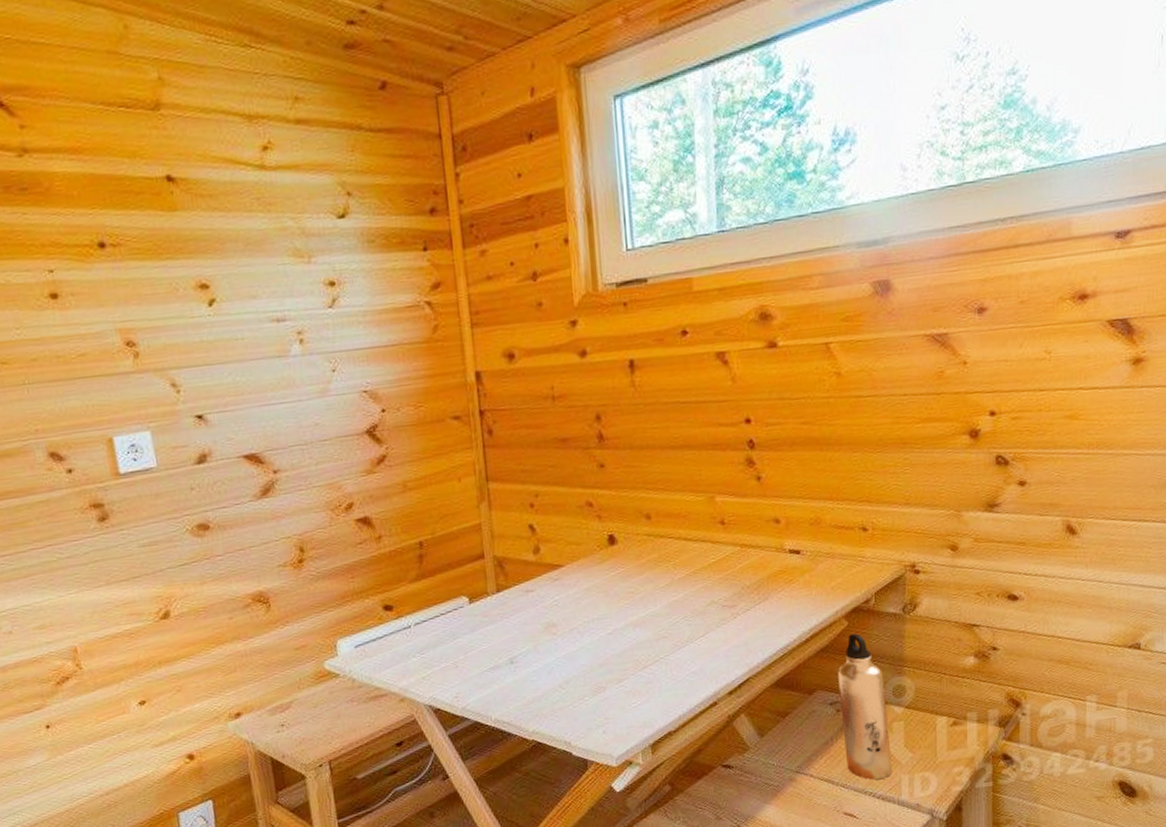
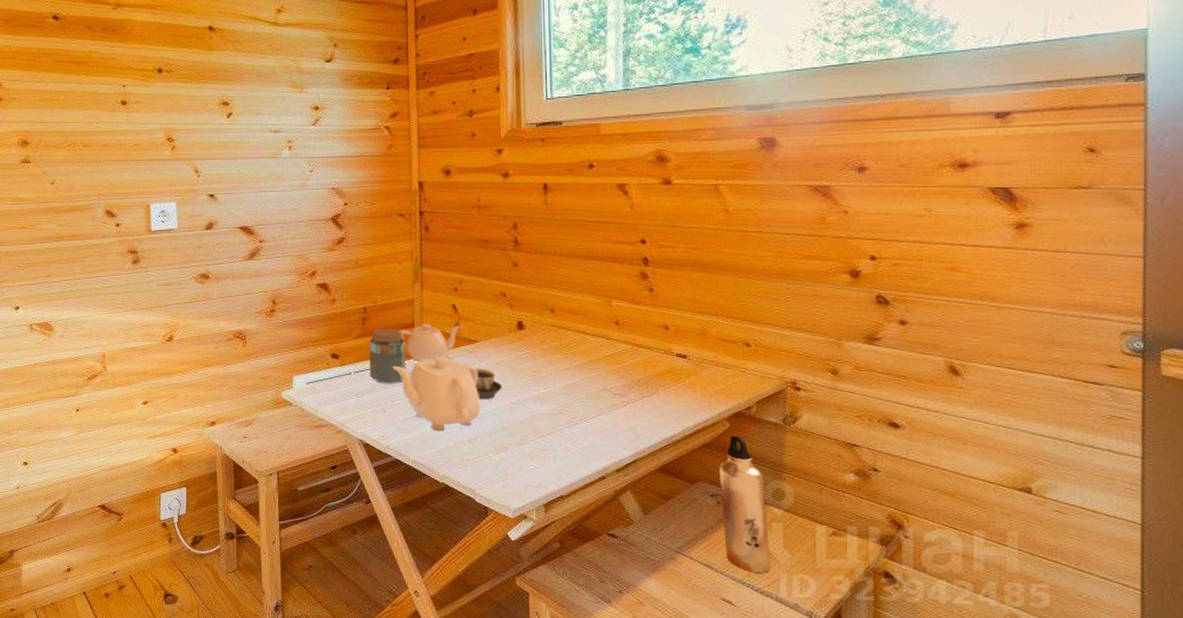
peanut butter: none [429,563,478,634] -> present [369,328,406,385]
teapot: none [461,589,572,681] -> present [392,356,481,432]
teapot: none [465,549,542,601] -> present [399,323,461,362]
cup: none [554,597,595,635] -> present [468,369,502,399]

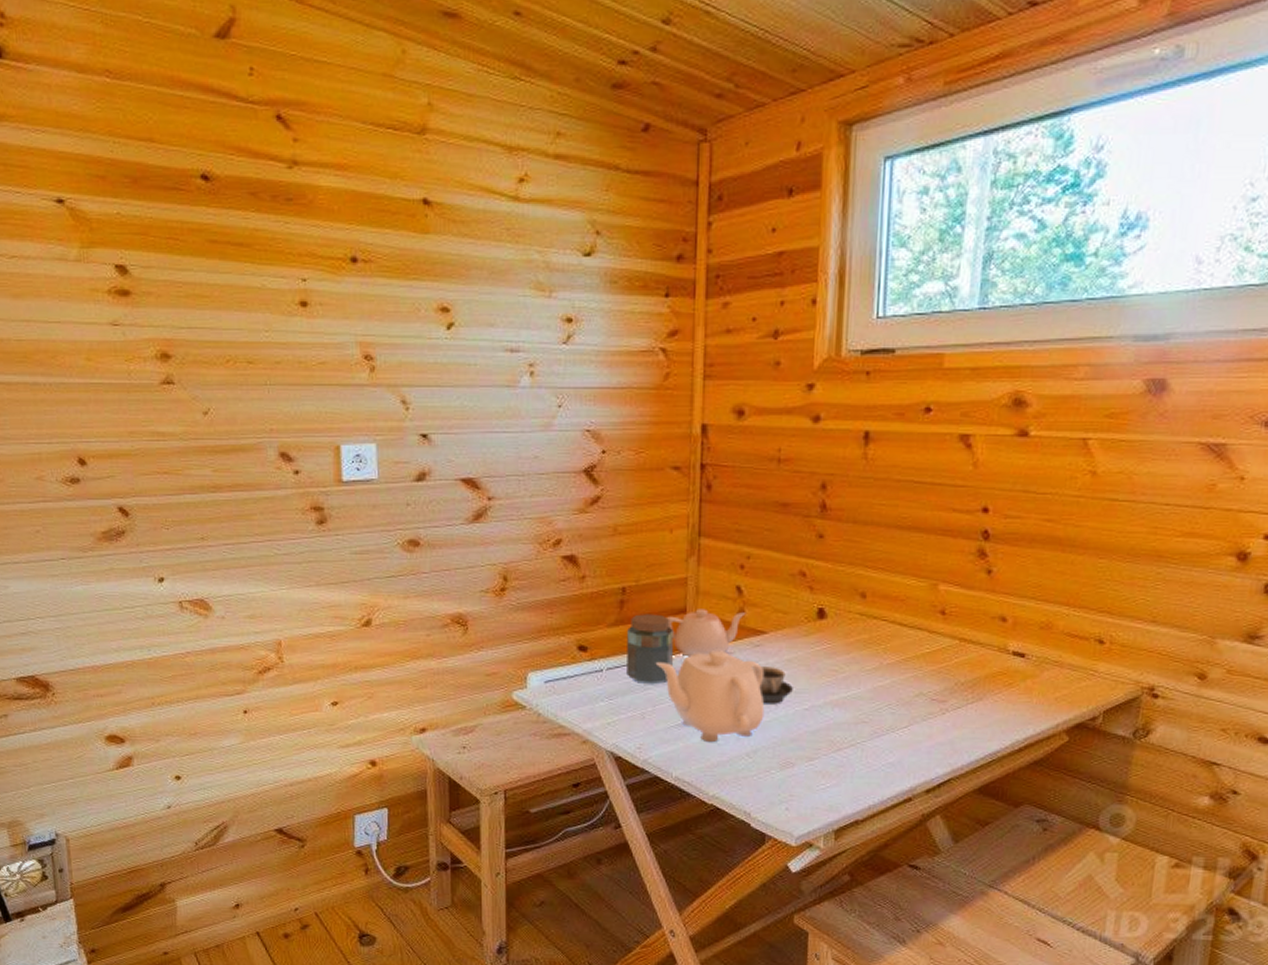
water bottle: present [719,435,771,573] -> none [1046,751,1102,910]

